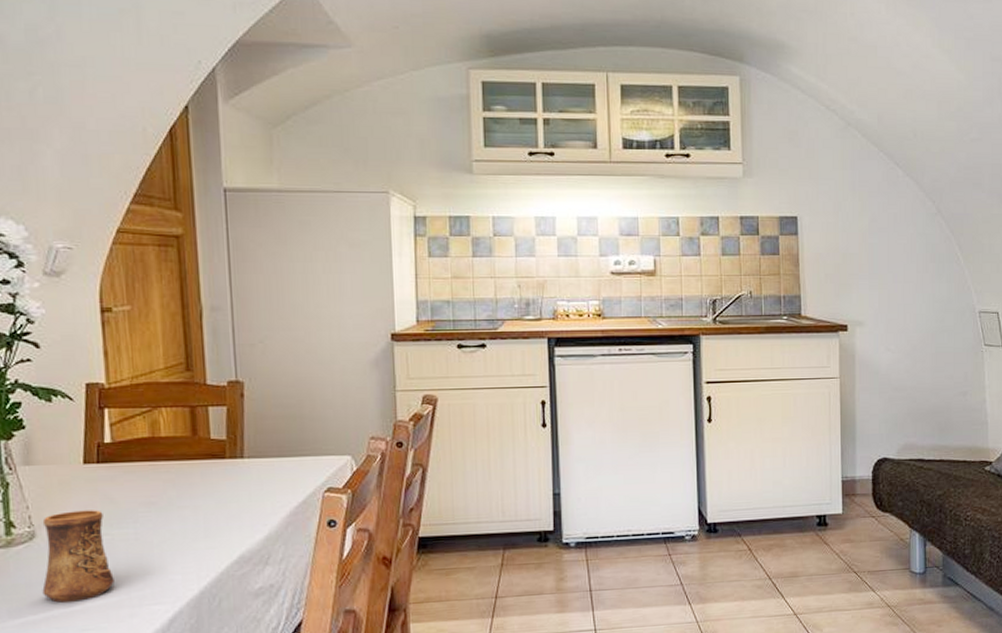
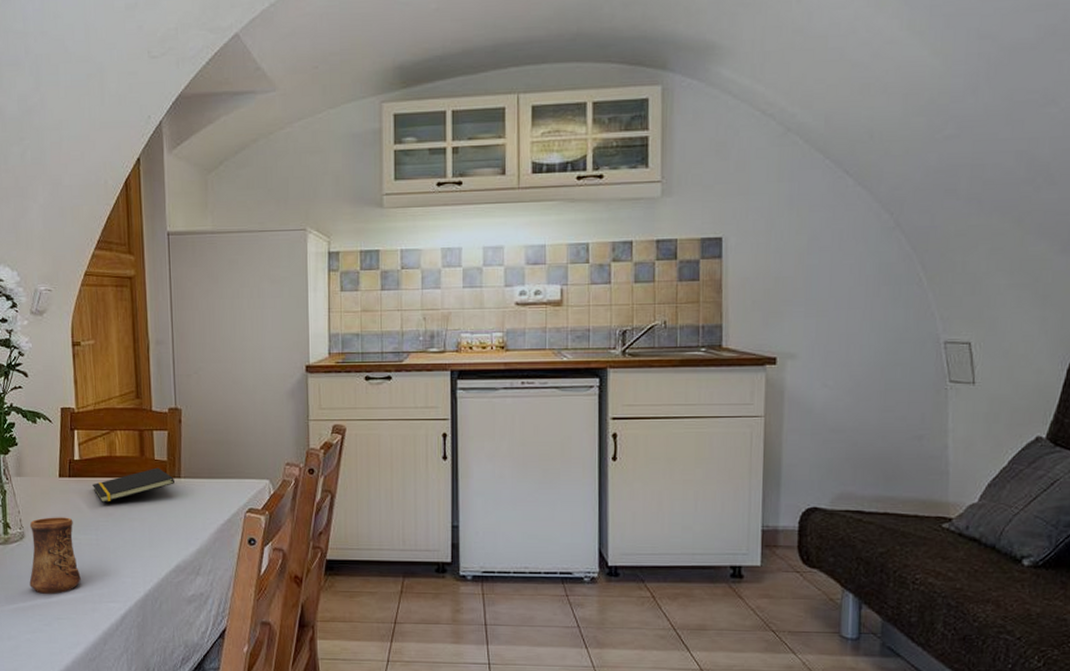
notepad: none [129,447,236,490] -> present [93,467,174,502]

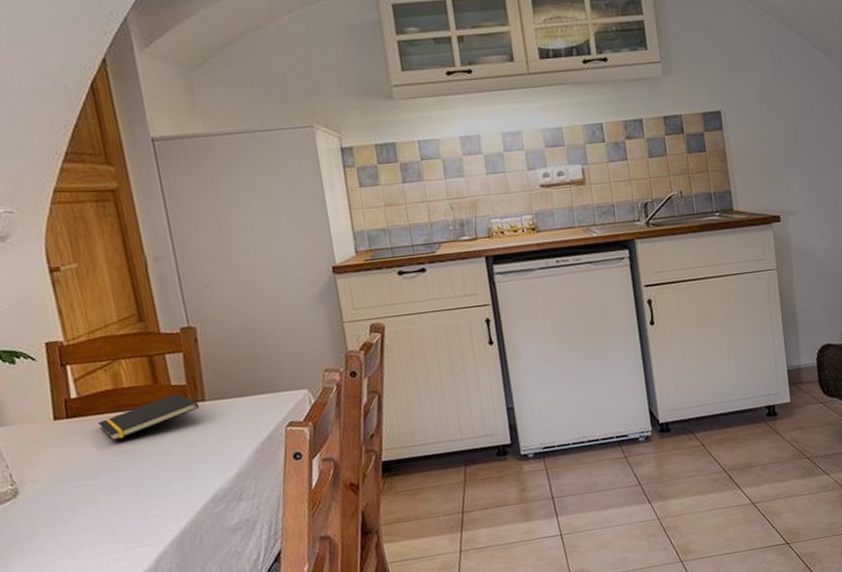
cup: present [29,517,81,594] -> none [23,463,99,554]

